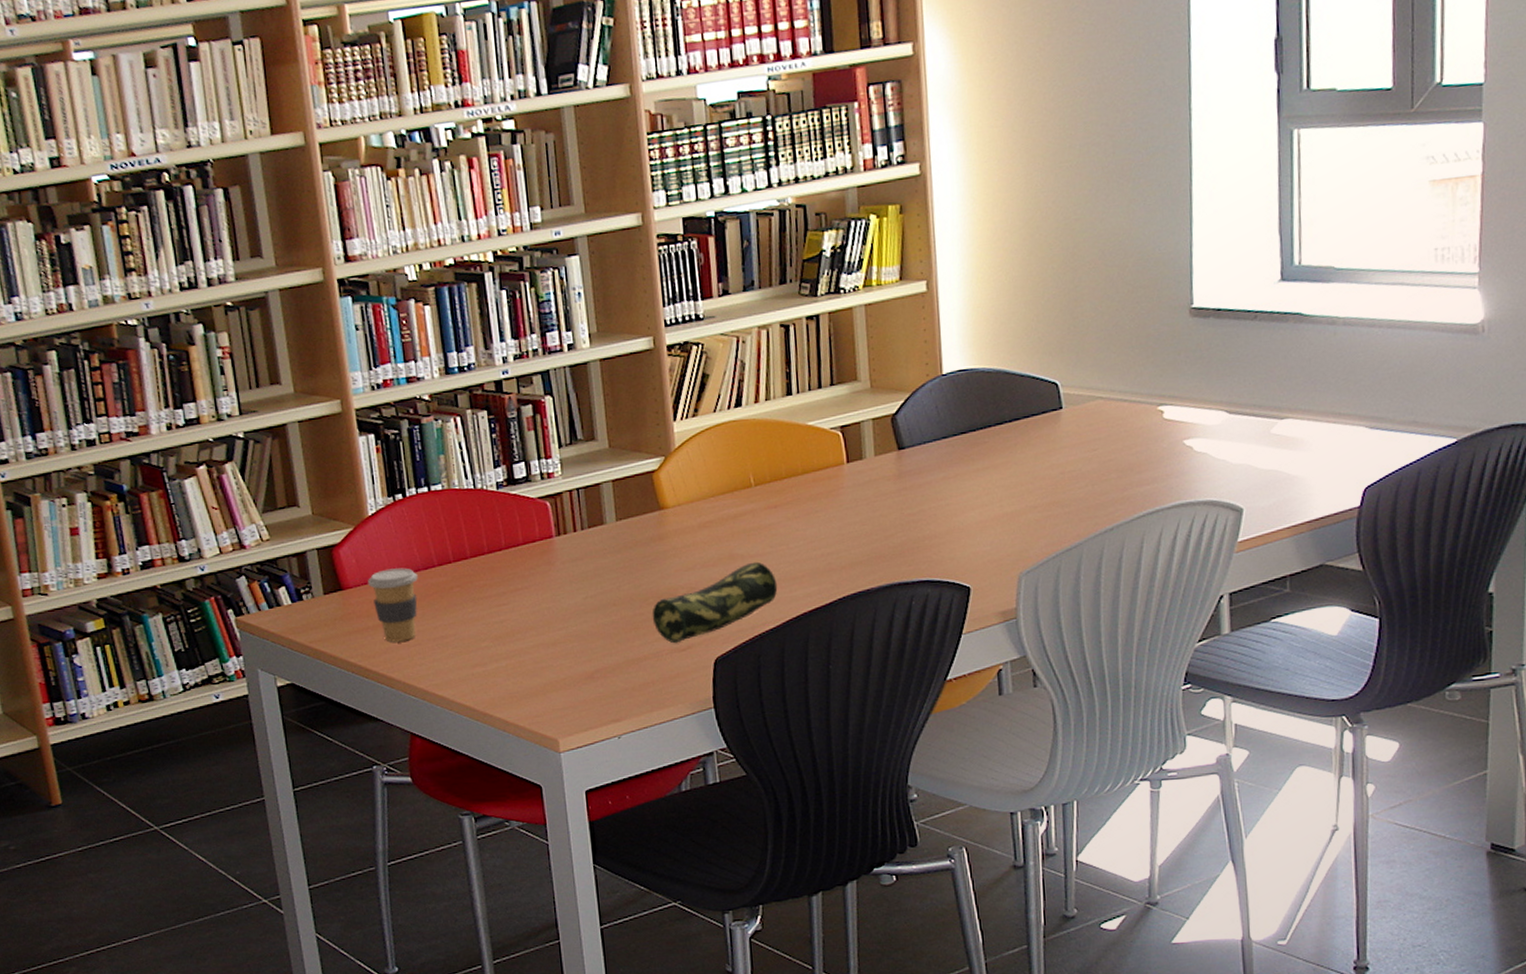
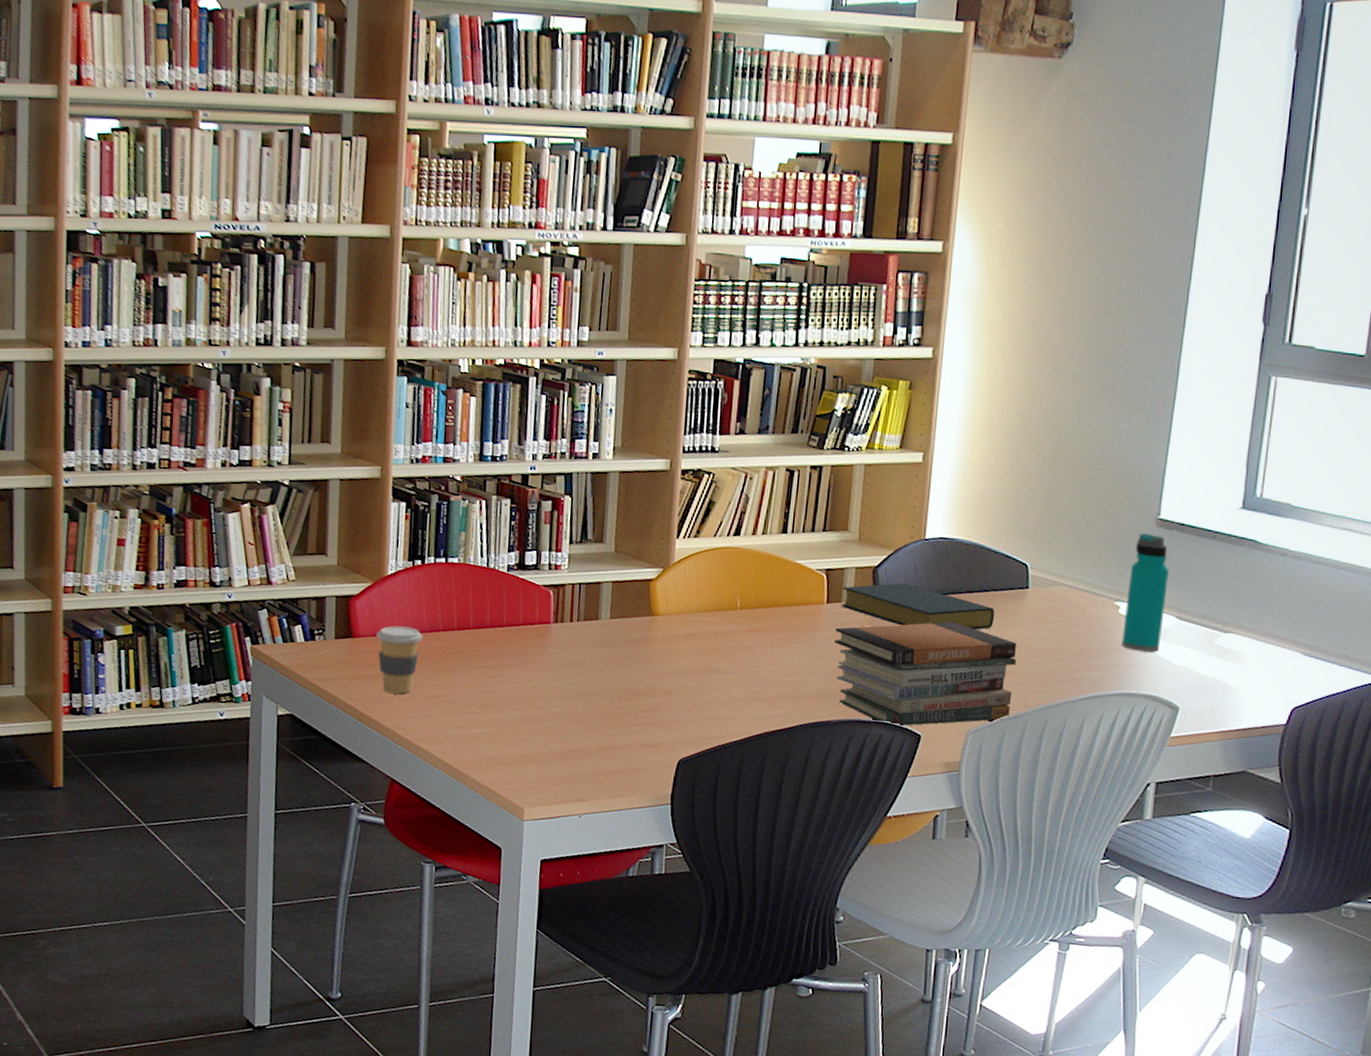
pencil case: present [652,561,778,643] -> none [628,677,747,739]
book stack: none [861,458,1062,582] -> present [833,621,1016,726]
hardback book: none [862,426,1030,474] -> present [841,582,994,630]
water bottle: none [1169,326,1213,456] -> present [1122,533,1169,652]

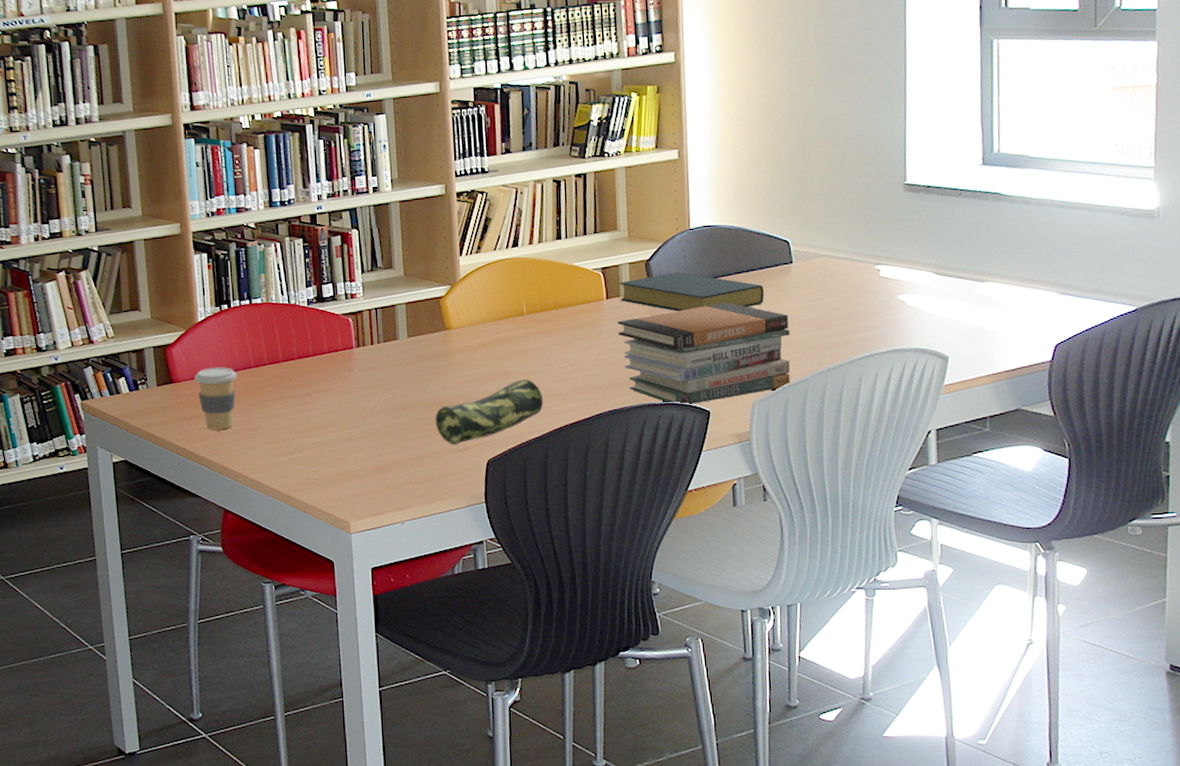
pencil case: none [628,677,747,739] -> present [435,379,544,444]
water bottle: present [1122,533,1169,652] -> none [885,199,923,309]

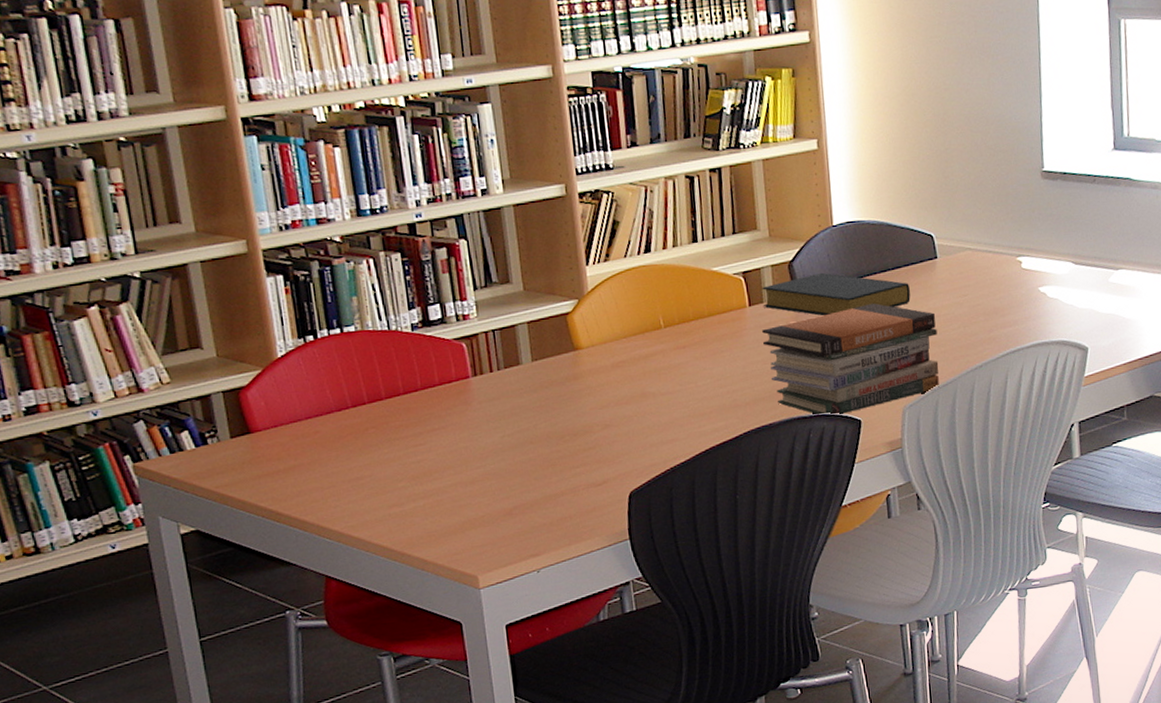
coffee cup: present [195,367,237,430] -> none [278,409,331,485]
pencil case: present [435,379,544,444] -> none [568,399,688,478]

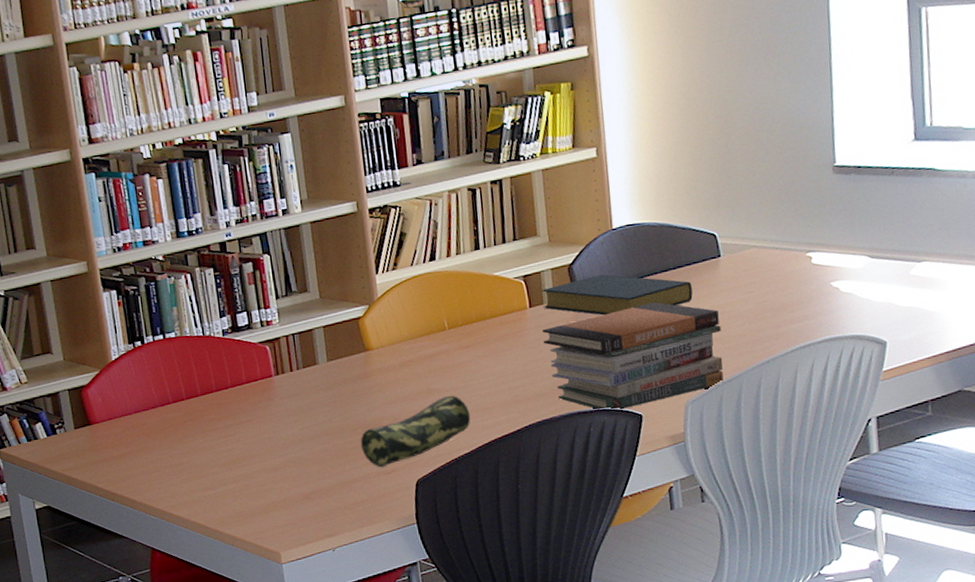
pencil case: none [568,399,688,478] -> present [360,395,471,467]

